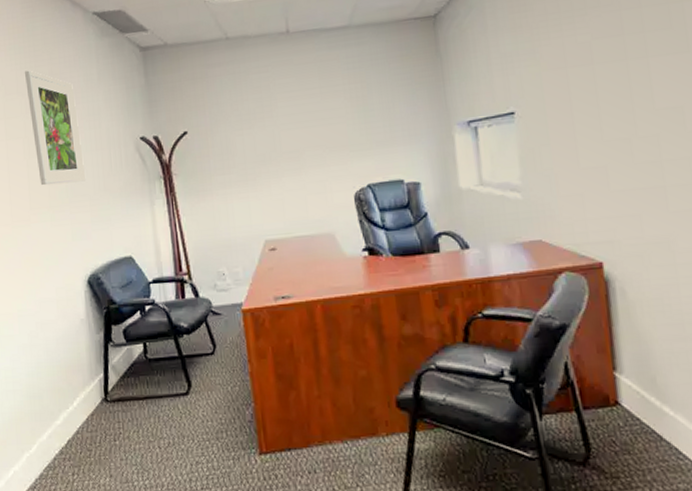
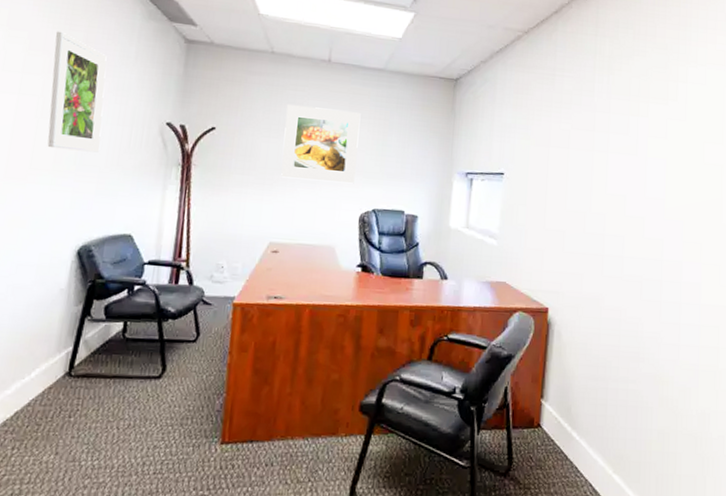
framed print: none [254,81,341,170] -> present [281,105,361,184]

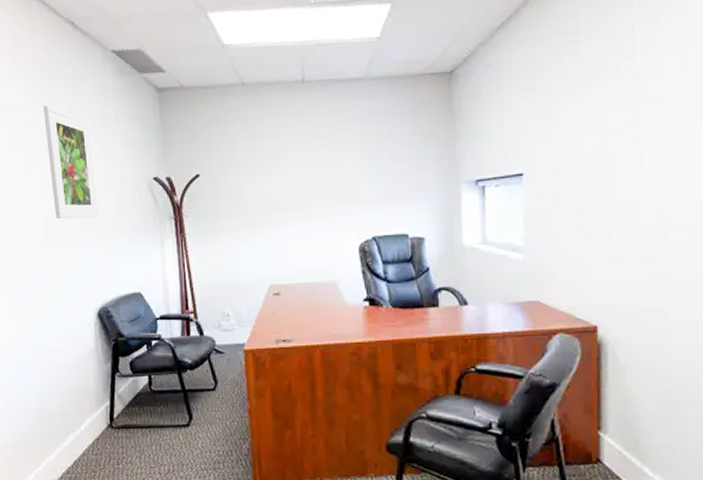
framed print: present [281,105,361,184] -> none [266,132,349,216]

